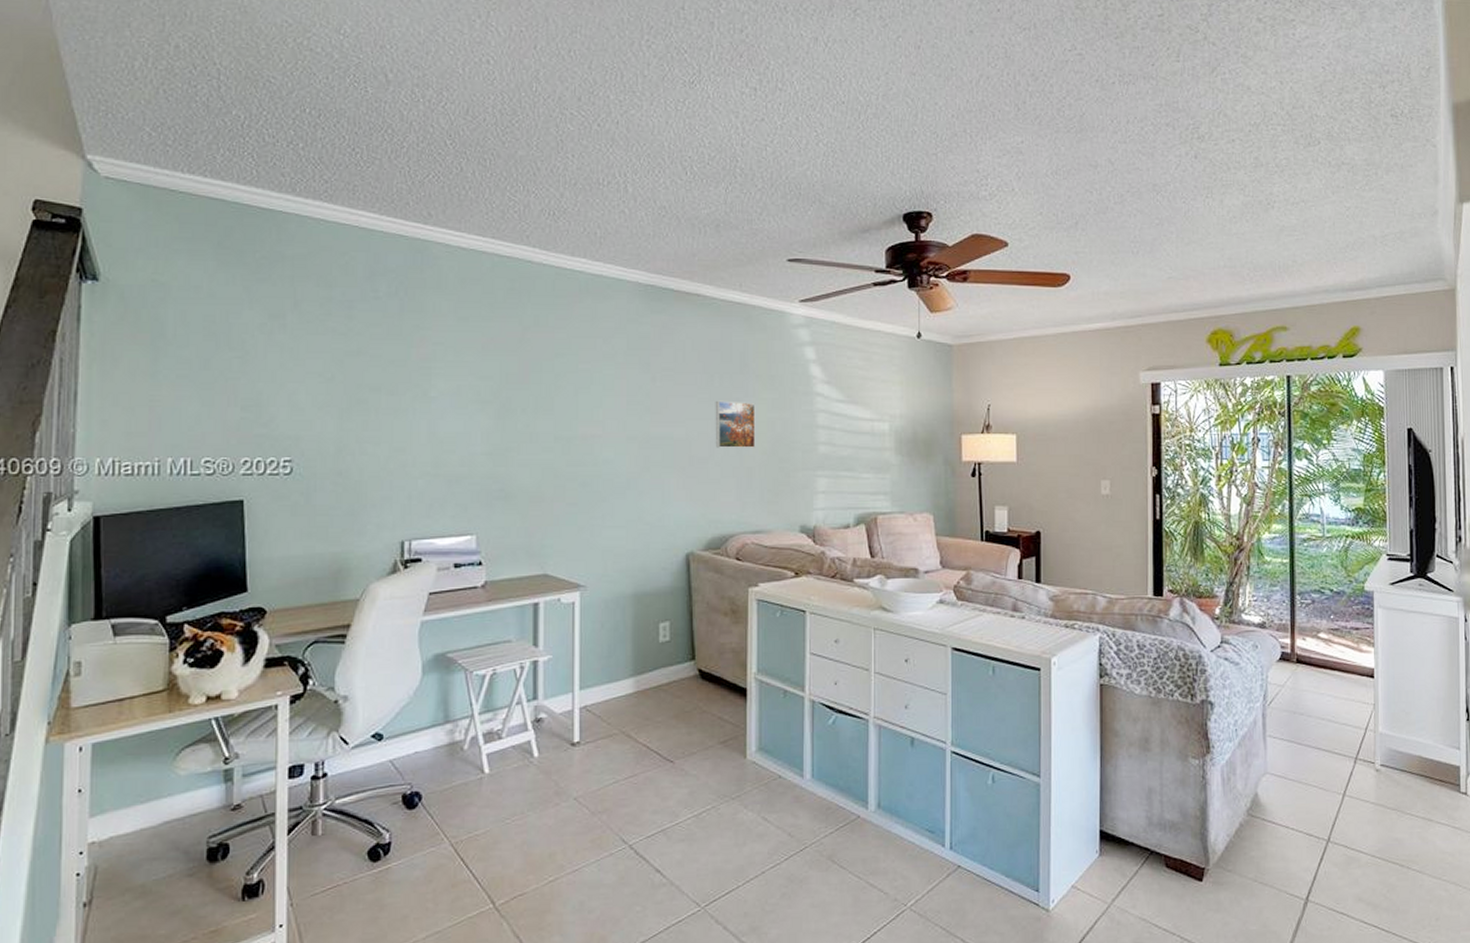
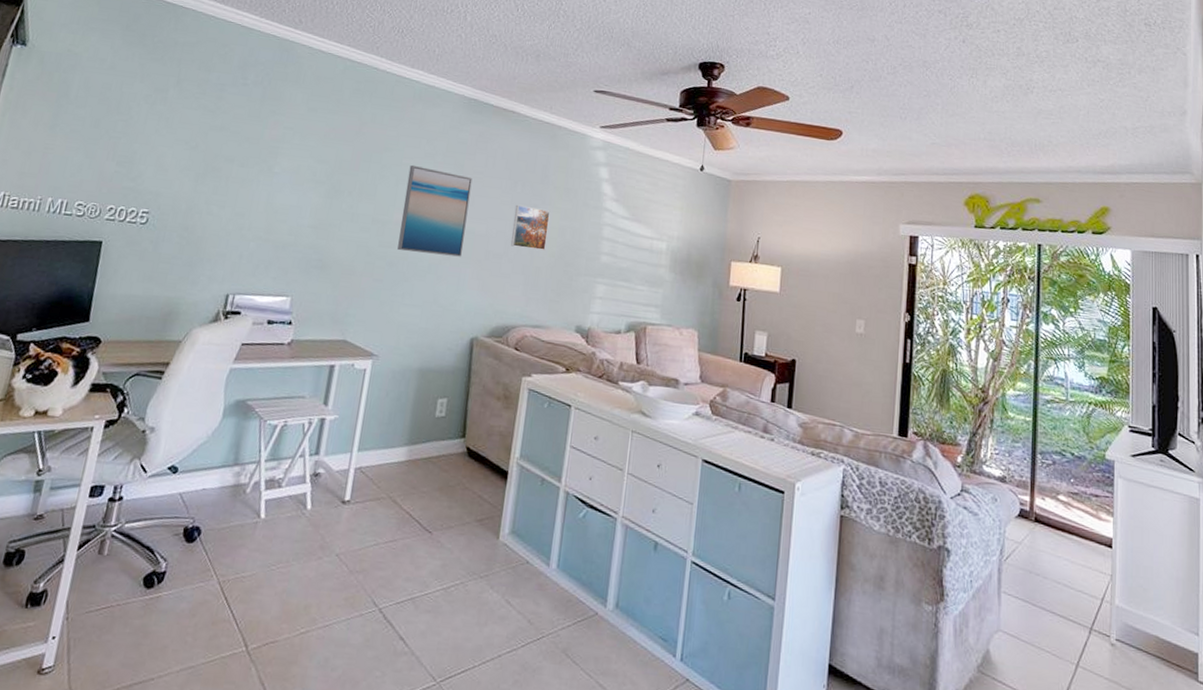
wall art: none [587,369,662,469] -> present [397,164,473,257]

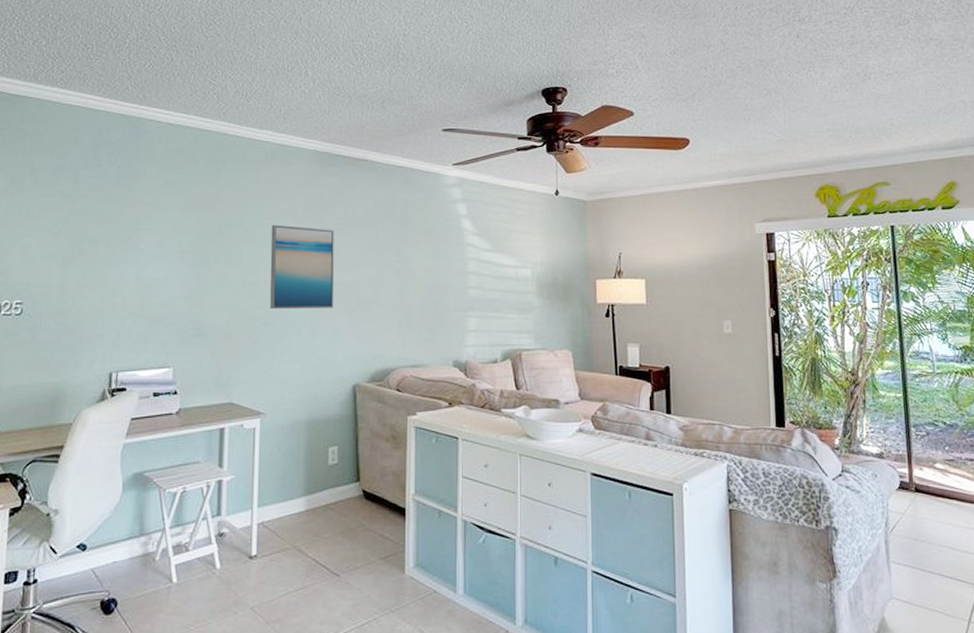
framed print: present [510,204,551,250] -> none [379,250,414,292]

